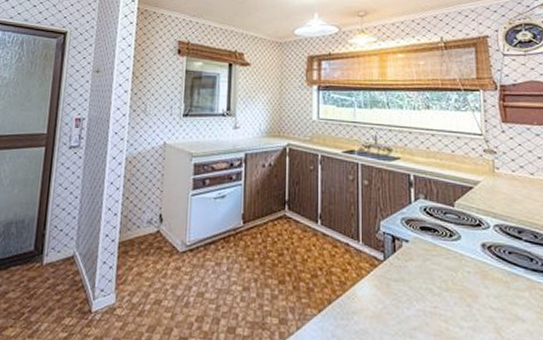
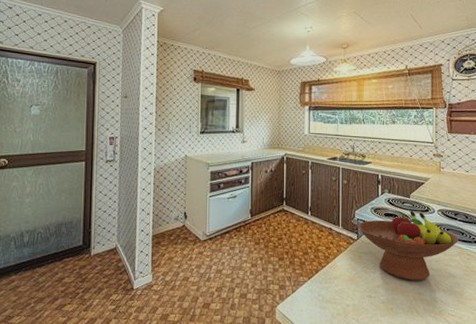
fruit bowl: none [383,225,527,324] -> present [357,211,459,280]

